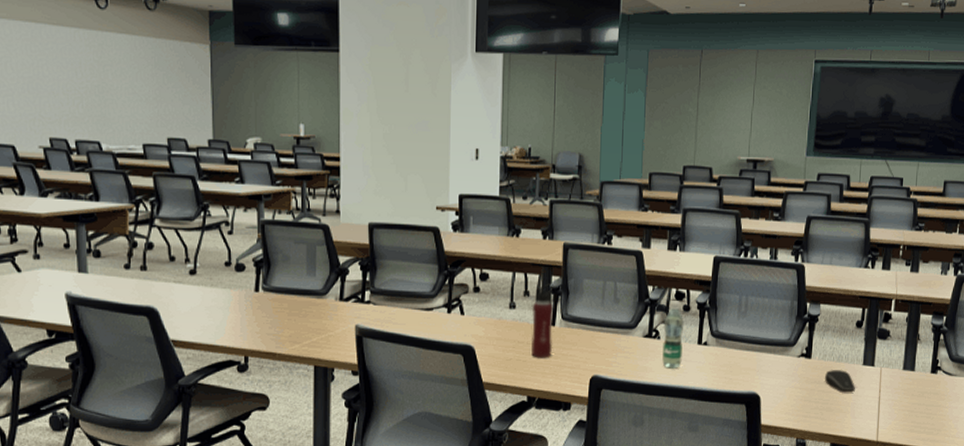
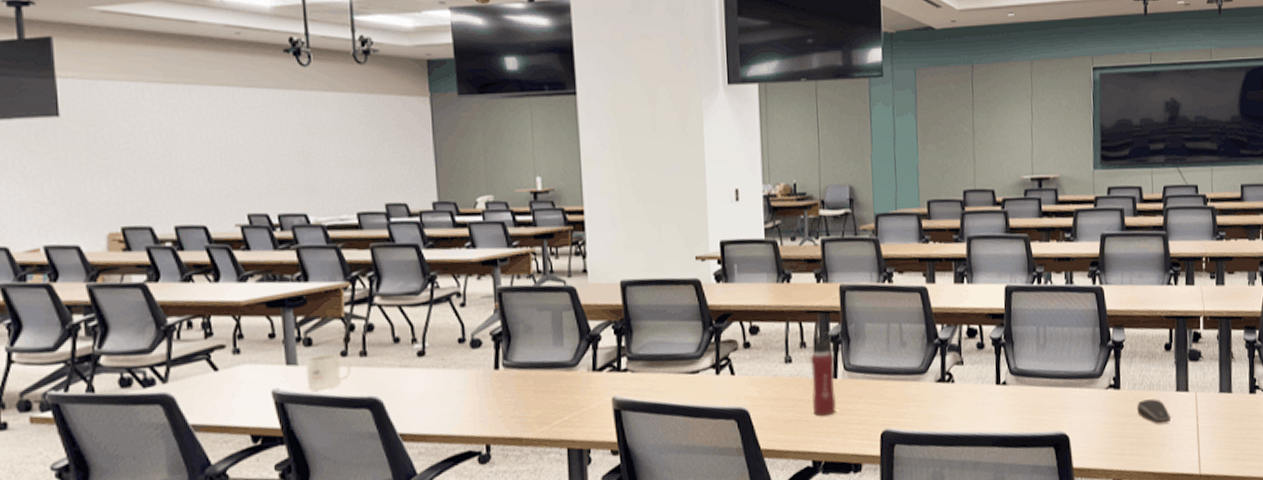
mug: none [94,266,134,298] -> present [305,354,352,392]
bottle: present [661,299,684,369] -> none [956,337,980,415]

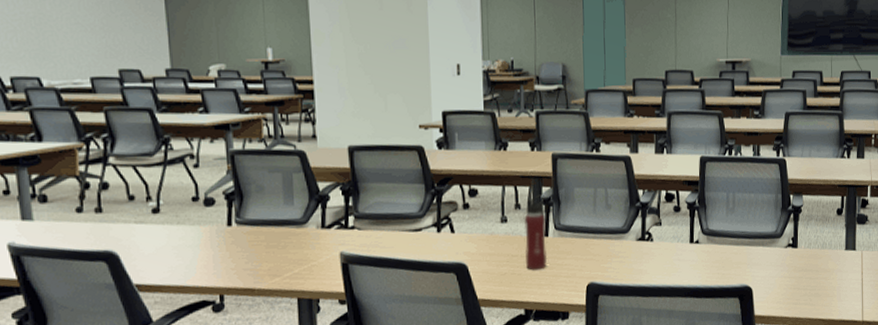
mug: present [305,354,352,392] -> none [41,210,88,246]
computer mouse: present [1137,399,1171,424] -> none [811,256,839,278]

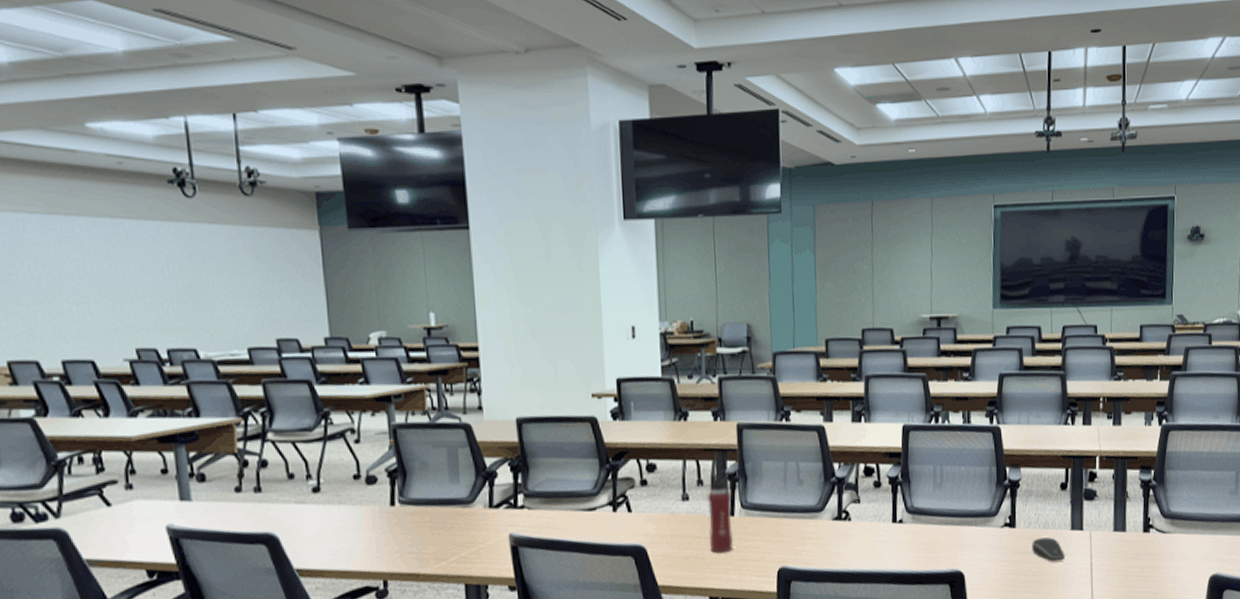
computer mouse: none [811,256,839,278] -> present [1032,537,1065,562]

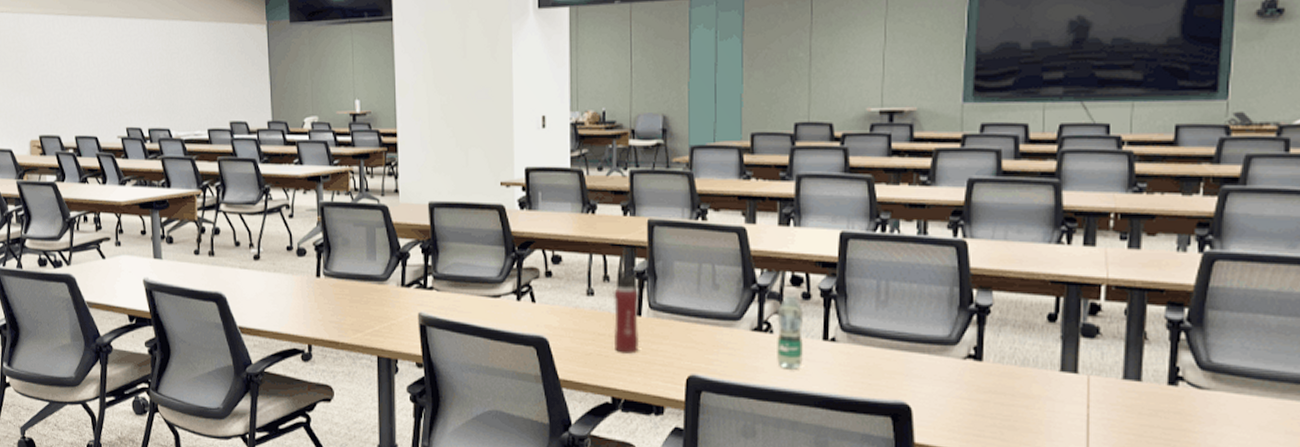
bottle: none [853,476,877,552] -> present [775,285,804,369]
computer mouse: present [1032,537,1065,562] -> none [1004,377,1050,407]

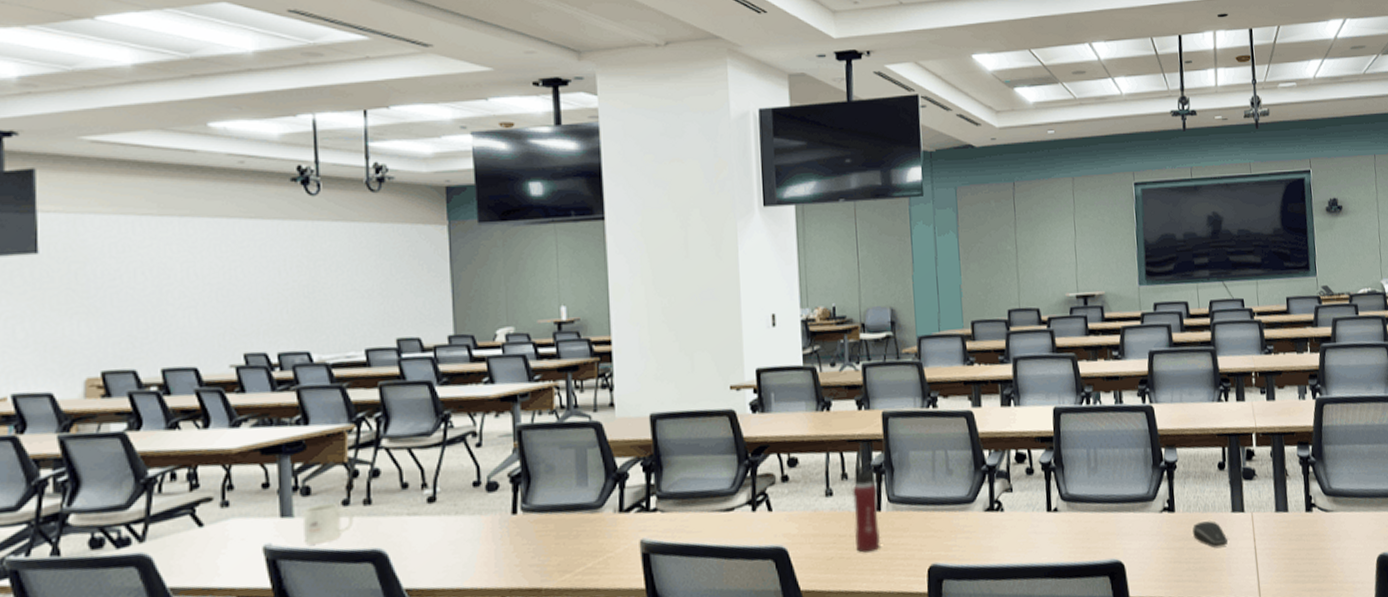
mug: none [168,252,203,284] -> present [302,503,354,546]
bottle: present [775,285,804,369] -> none [1005,463,1032,545]
computer mouse: none [1004,377,1050,407] -> present [1192,521,1228,547]

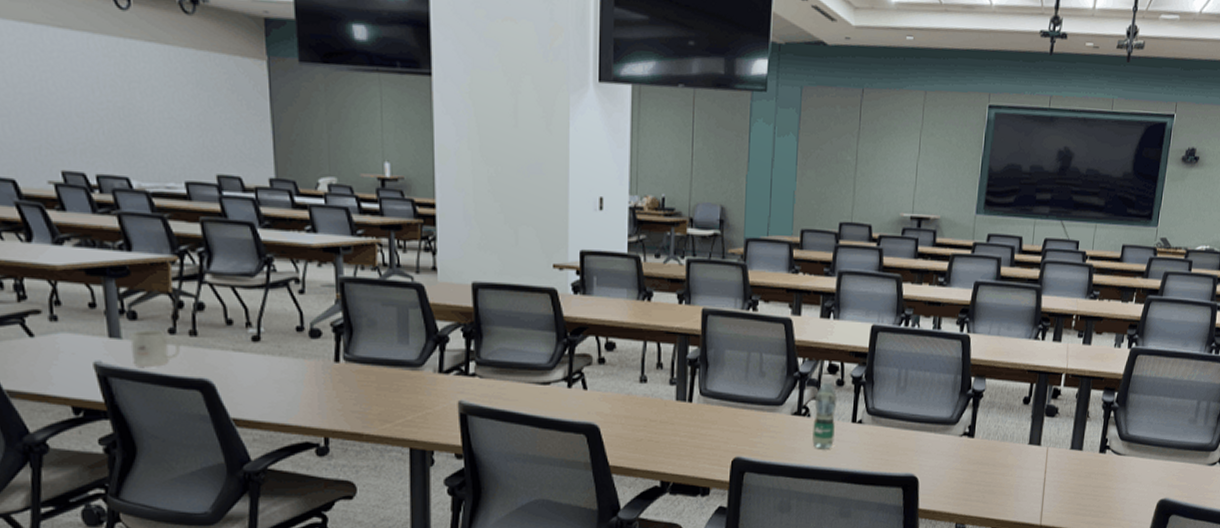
water bottle: present [851,460,881,553] -> none [664,354,692,439]
bottle: none [1005,463,1032,545] -> present [811,373,838,449]
computer mouse: present [1192,521,1228,547] -> none [988,450,1020,474]

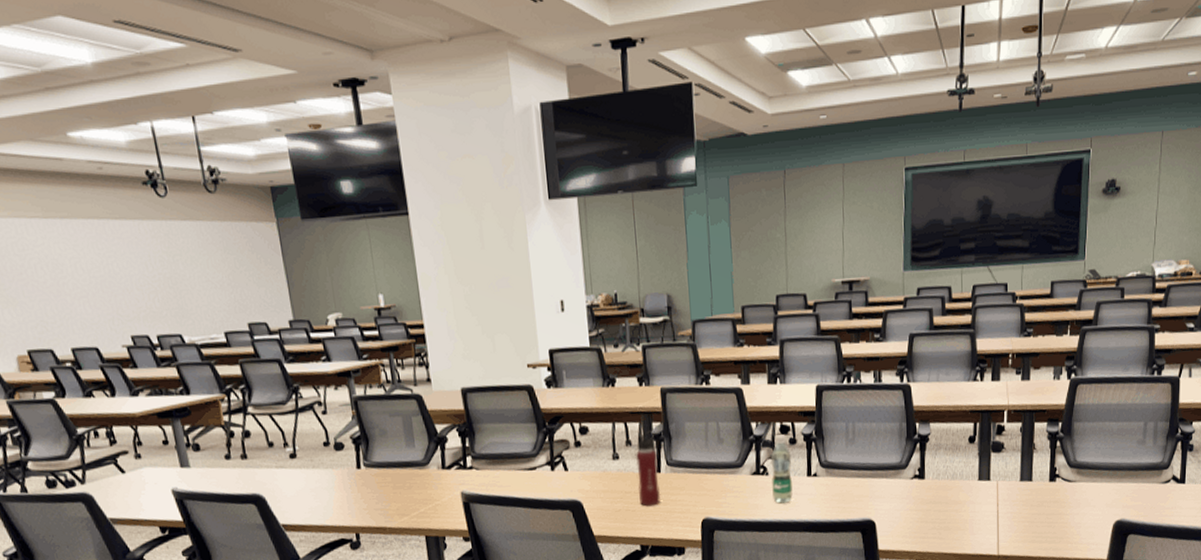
mug: present [130,330,181,368] -> none [197,457,236,490]
water bottle: none [664,354,692,439] -> present [635,430,661,507]

